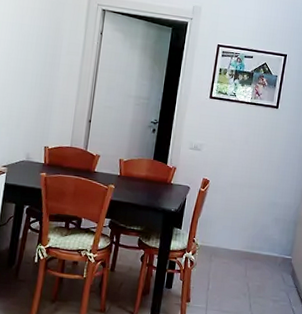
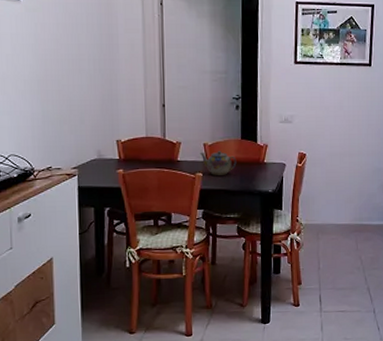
teapot: none [115,167,147,190] -> present [199,151,237,175]

